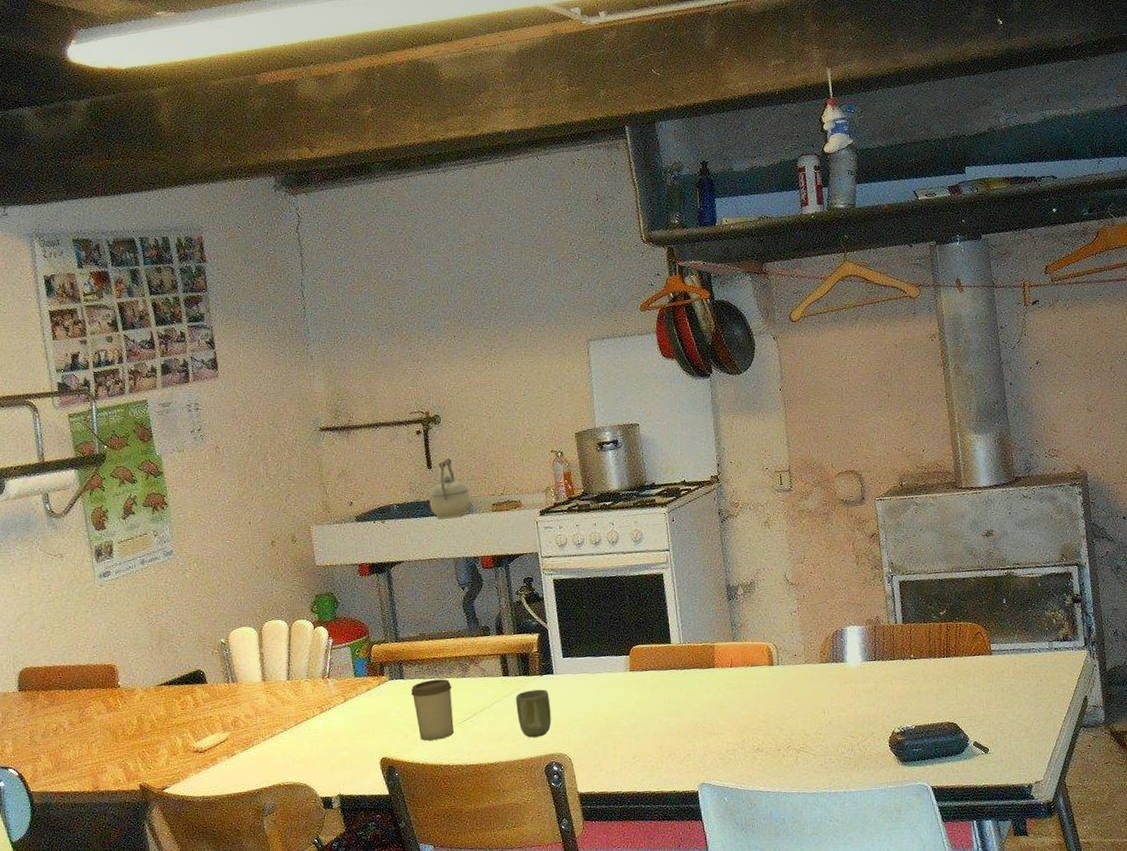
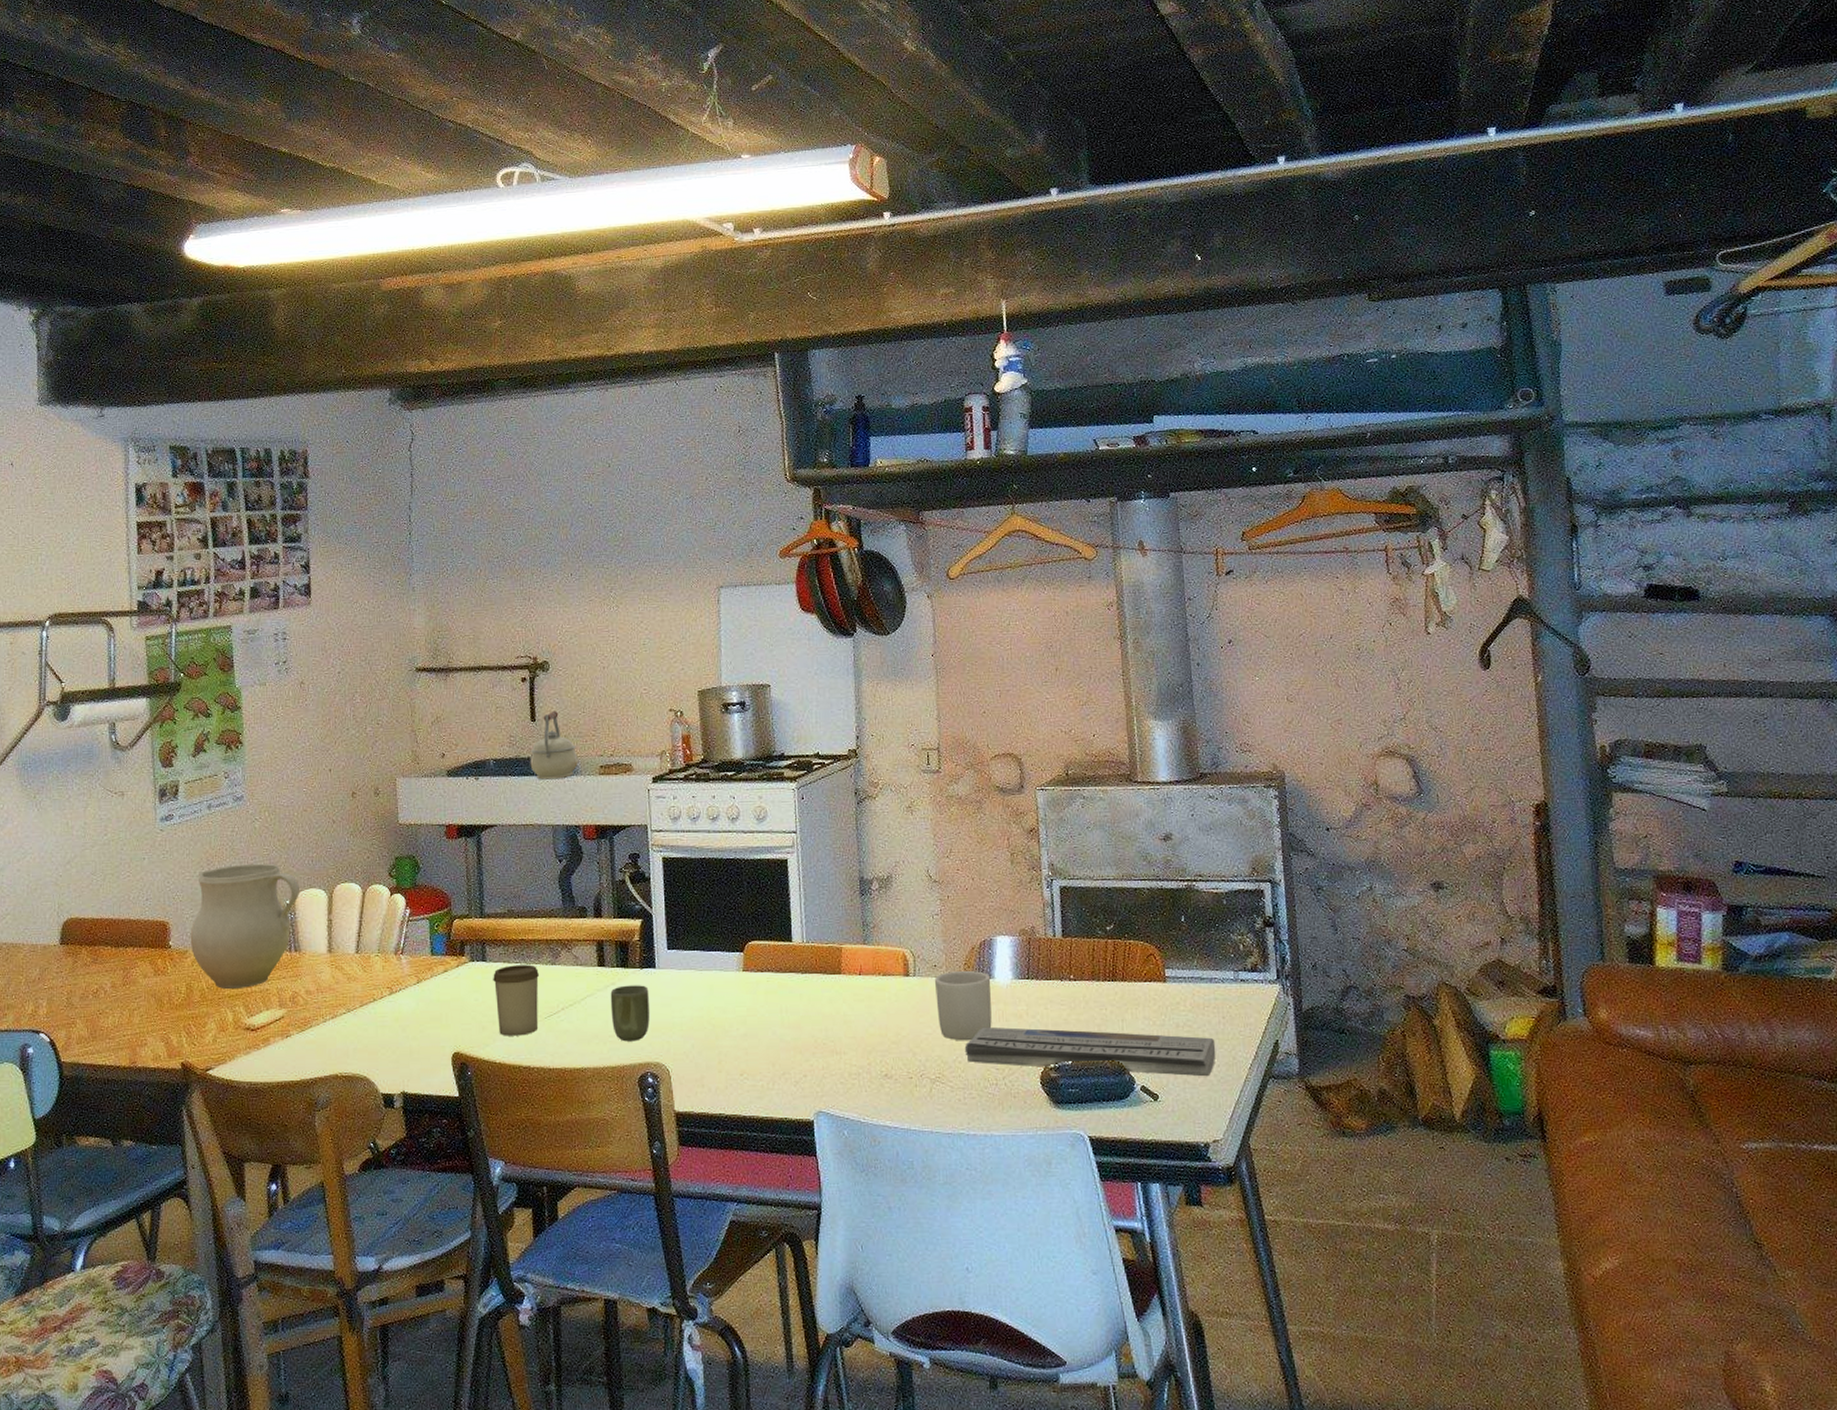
ceramic jug: none [136,608,232,719] -> present [190,863,299,990]
mug: none [796,657,846,716] -> present [935,971,992,1041]
newspaper: none [823,697,1036,734] -> present [964,1026,1216,1077]

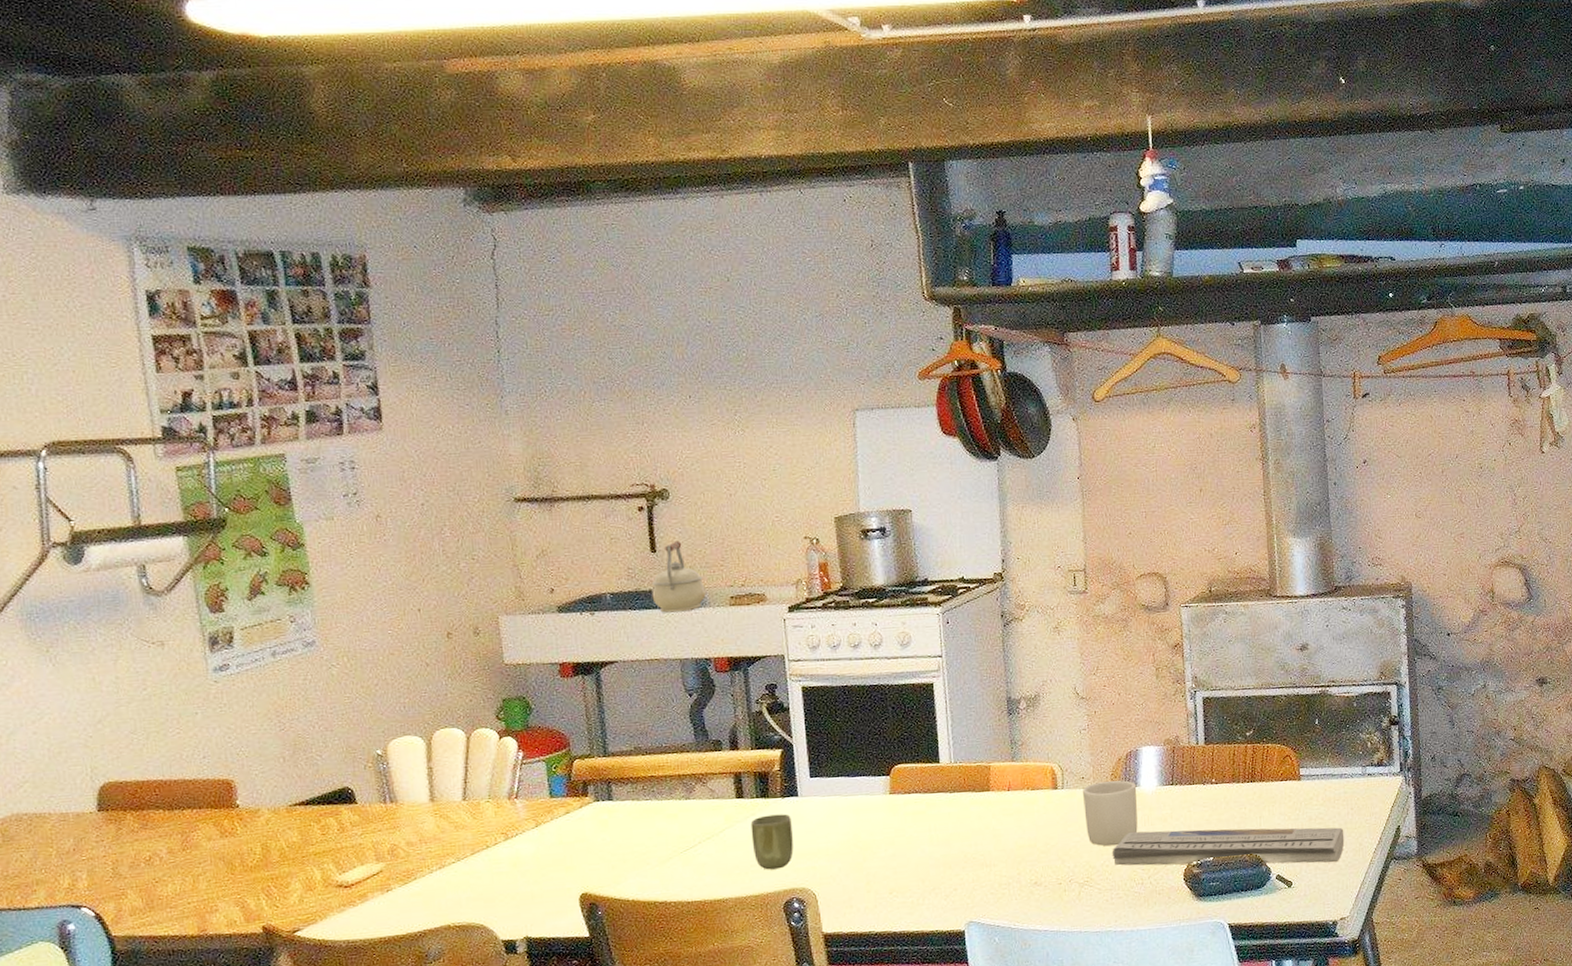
ceramic jug: present [190,863,299,990] -> none [261,712,392,847]
cup: present [493,964,539,1036] -> none [621,801,674,874]

